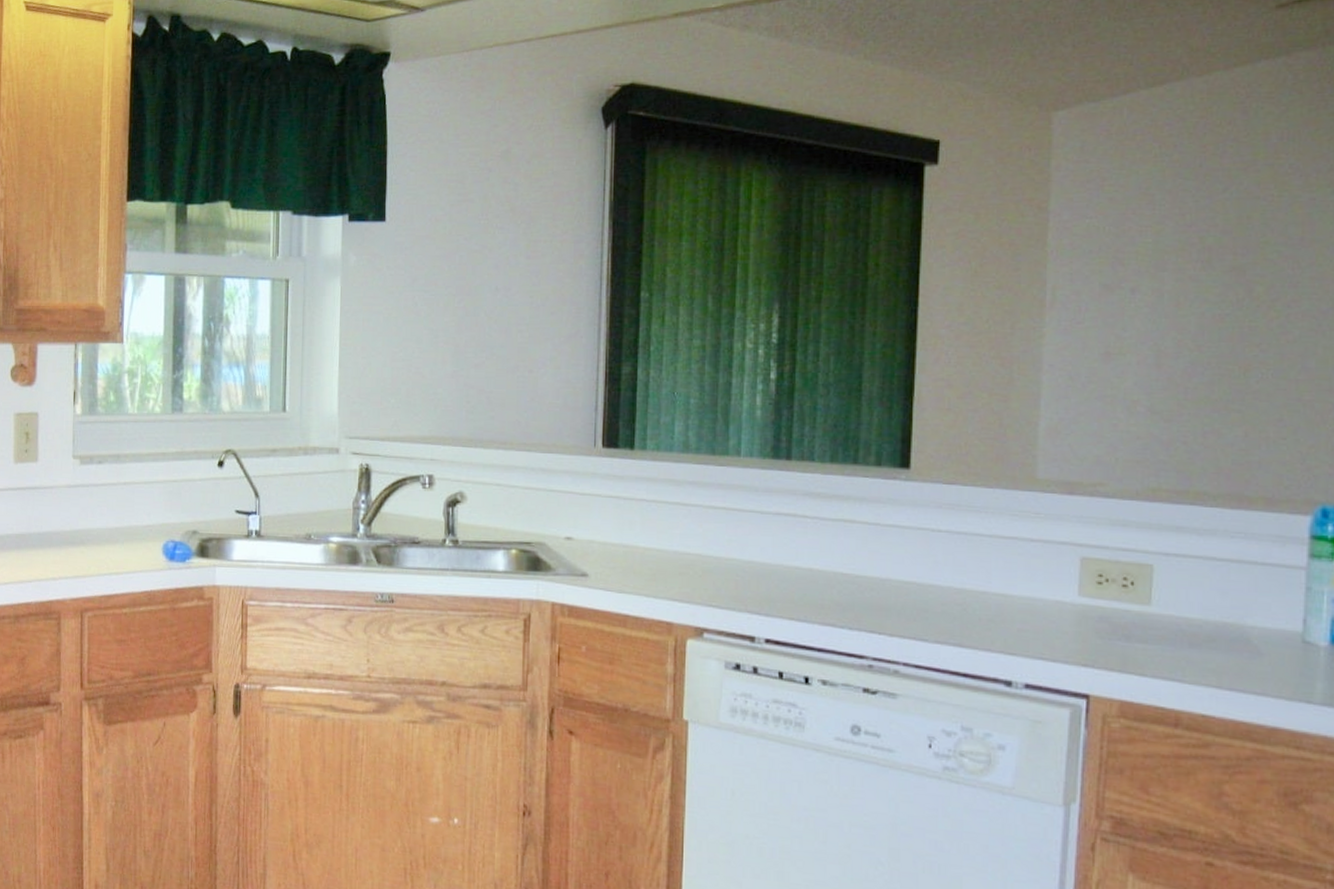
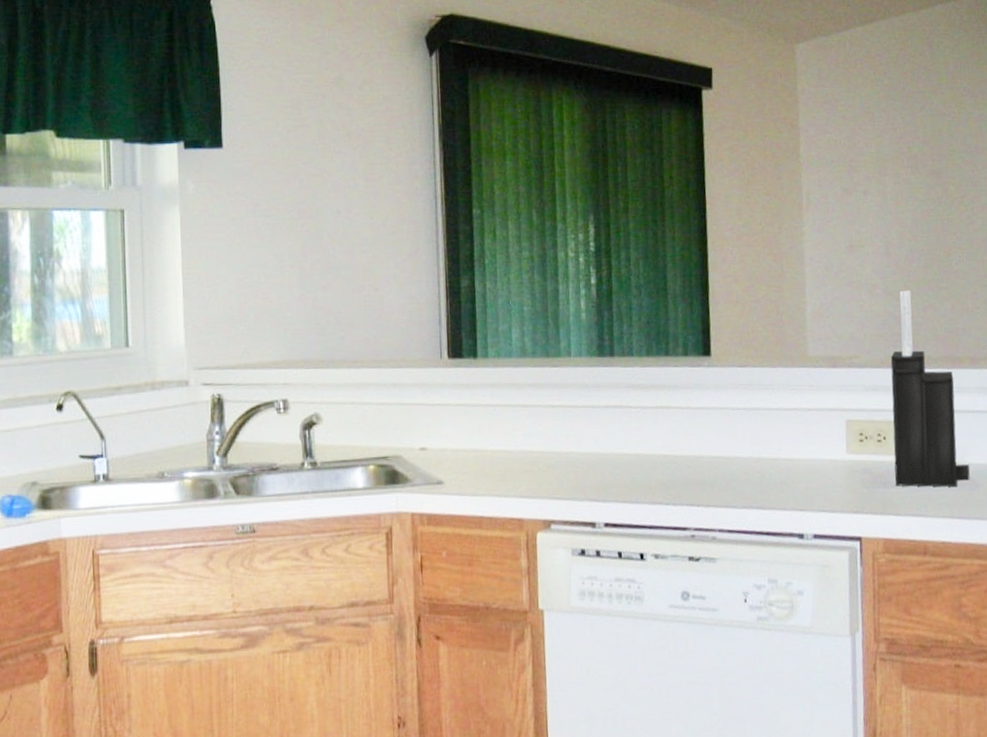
knife block: none [1143,409,1251,653] -> present [890,290,970,488]

